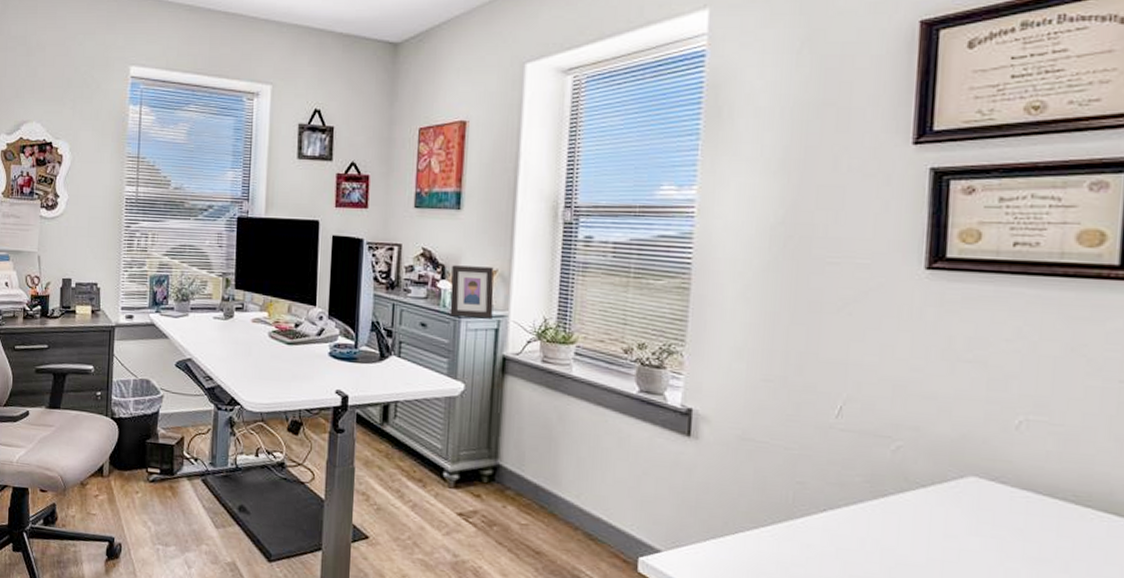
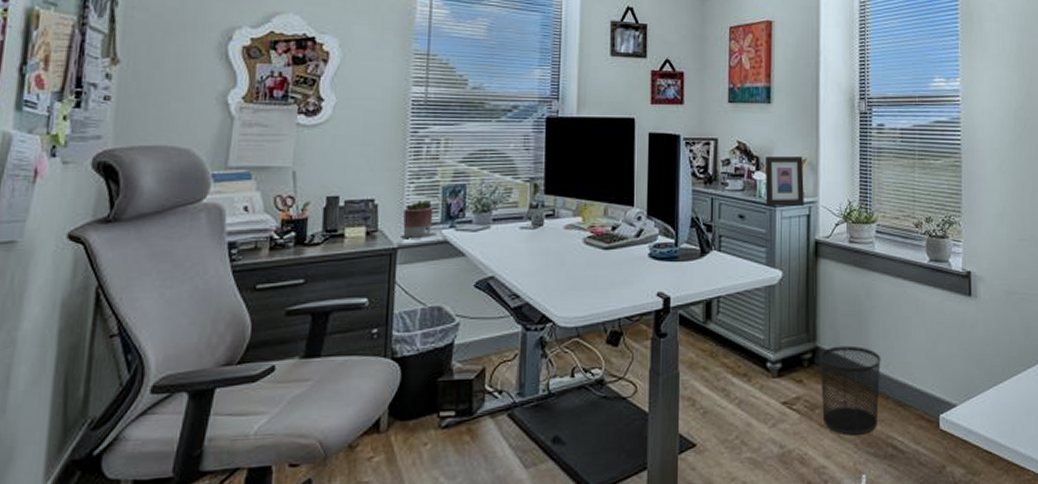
succulent planter: none [118,287,146,321] -> present [401,200,437,239]
waste bin: none [500,467,572,561] -> present [819,345,881,435]

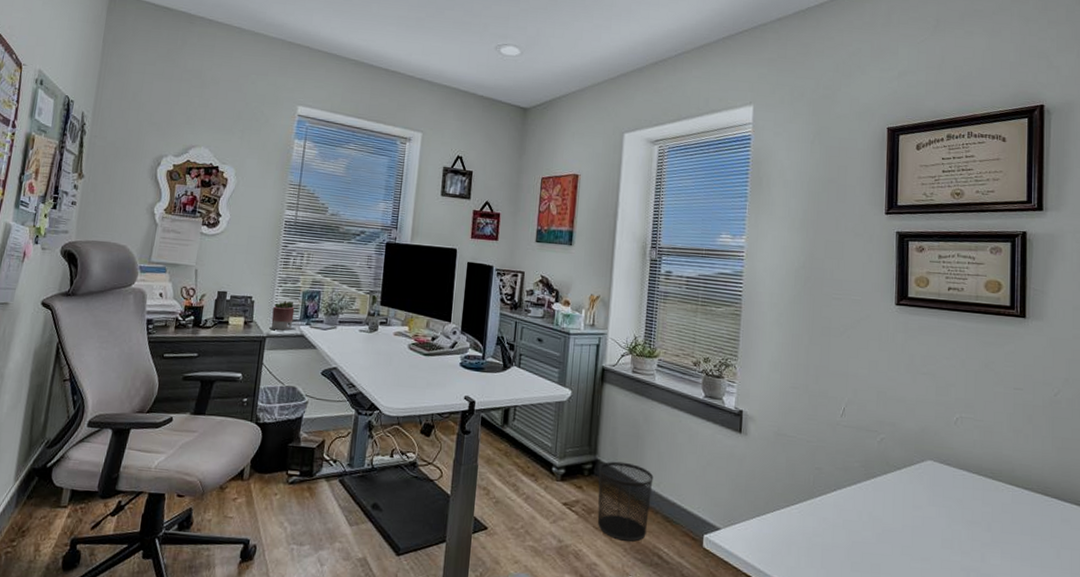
picture frame: present [765,156,804,206] -> none [561,291,597,336]

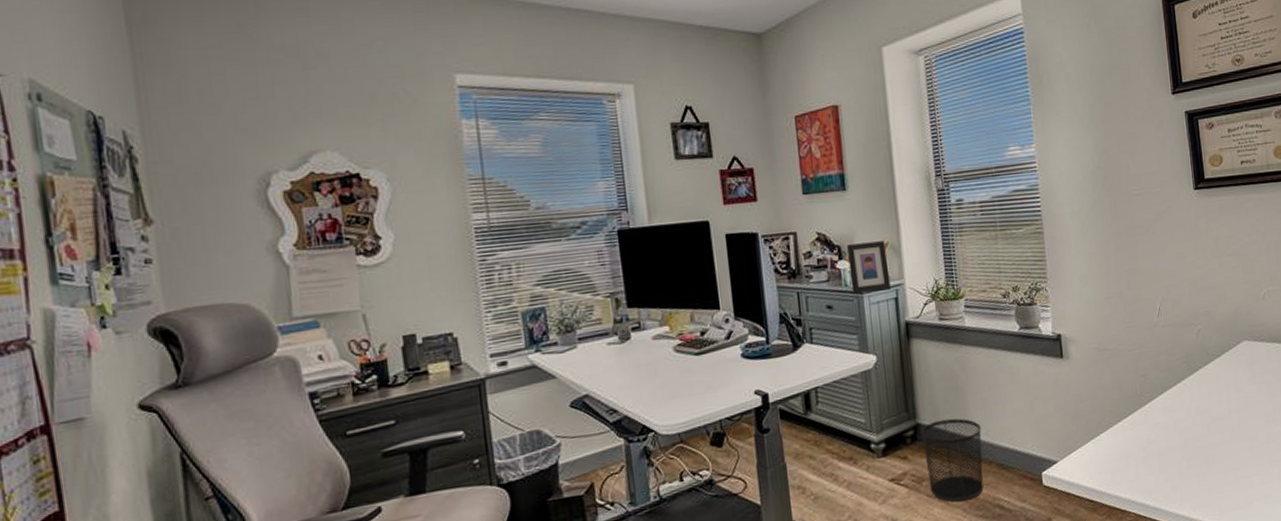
succulent planter: present [269,301,296,332] -> none [485,327,524,369]
picture frame: none [561,291,597,336] -> present [847,241,891,294]

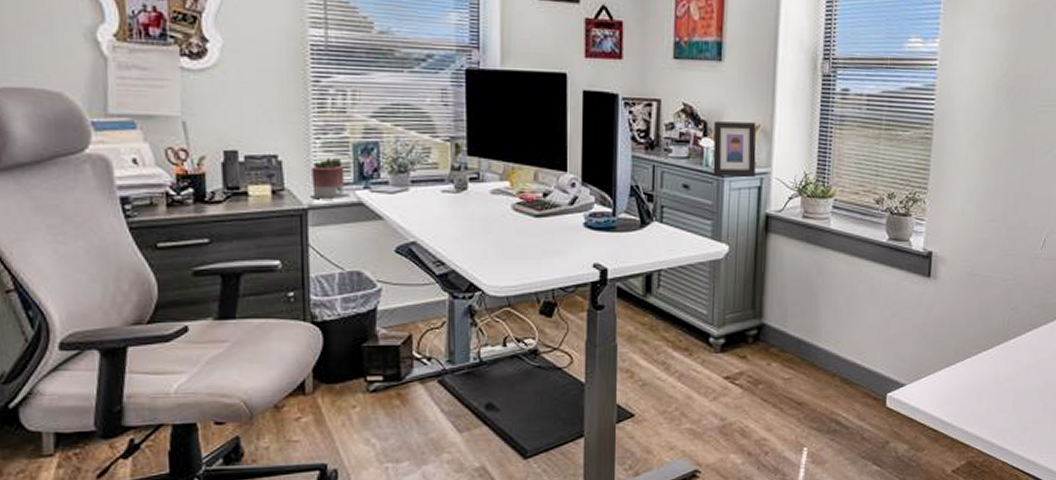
succulent planter: none [485,327,524,369] -> present [311,158,350,200]
waste bin: present [921,418,984,502] -> none [765,323,830,410]

